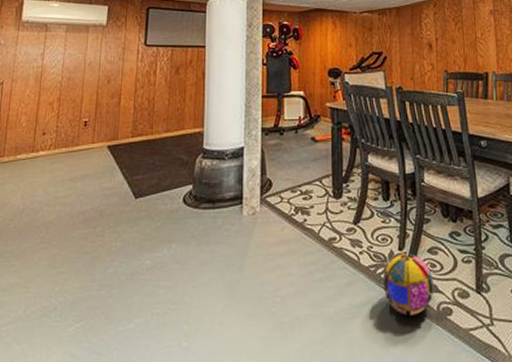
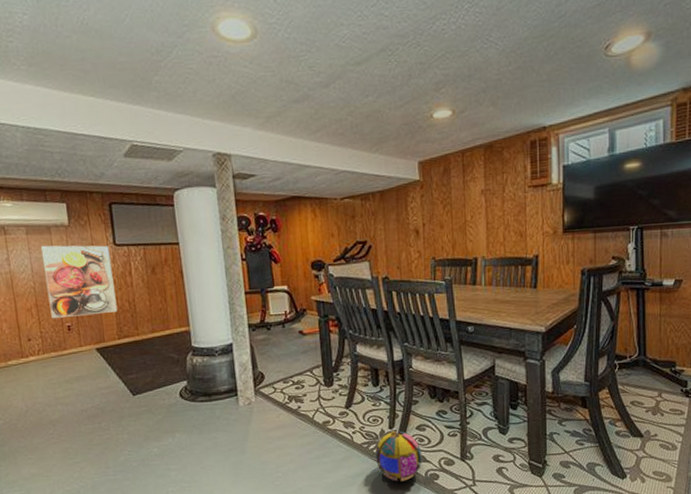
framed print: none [71,42,139,114] -> present [41,245,118,319]

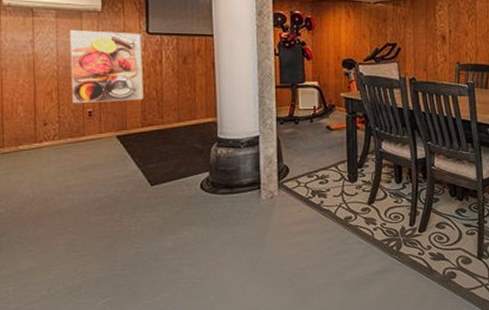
ball: present [375,431,422,482] -> none [395,228,441,280]

